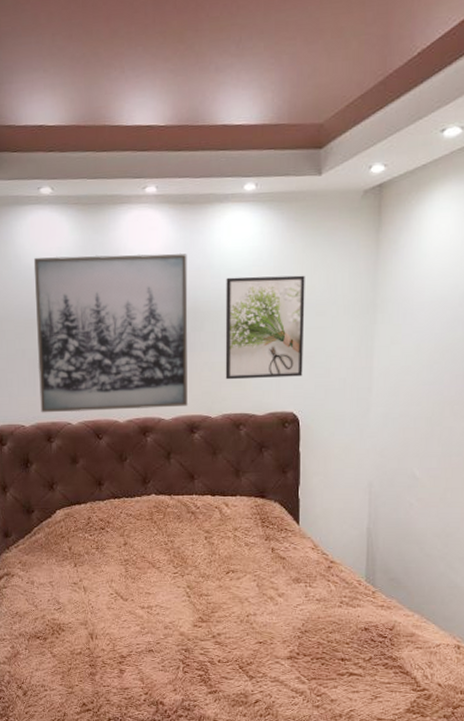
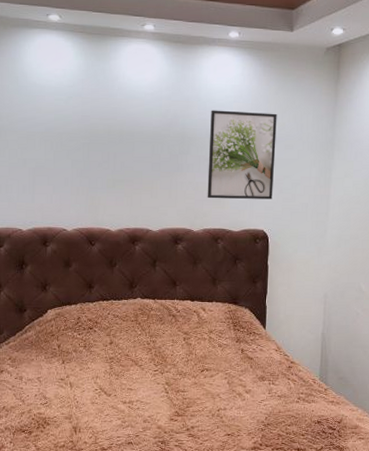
wall art: present [33,253,188,413] -> none [38,76,178,220]

